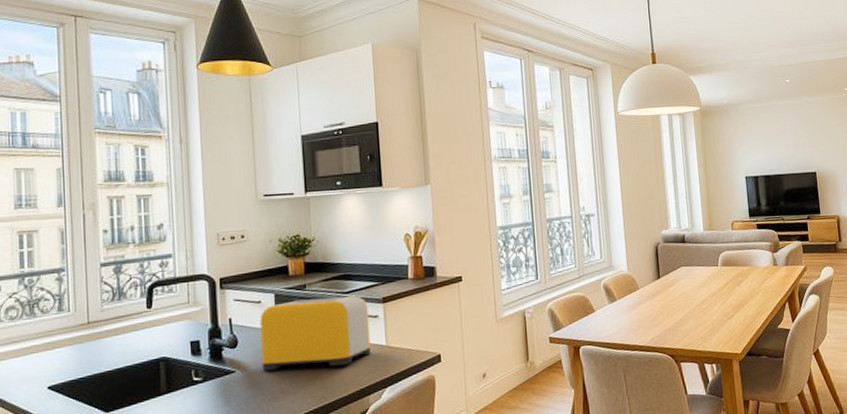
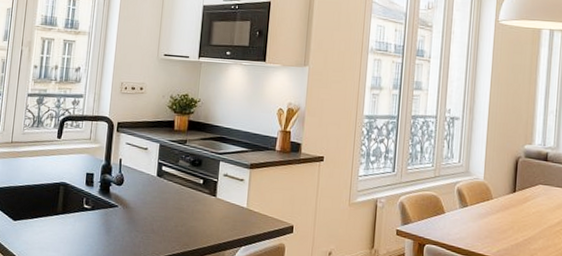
toaster: present [259,296,371,371] -> none [140,152,237,219]

